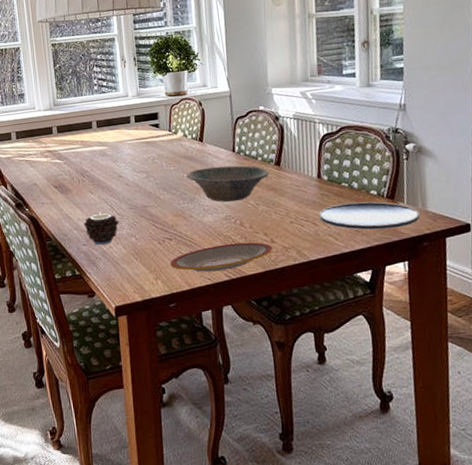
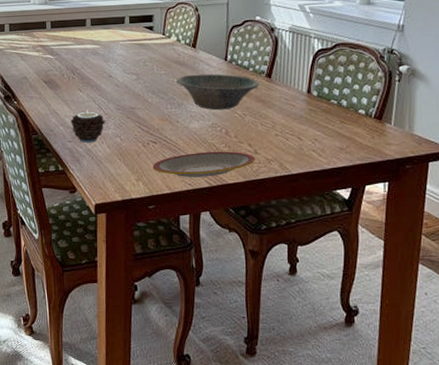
plate: present [319,201,420,231] -> none [305,120,405,149]

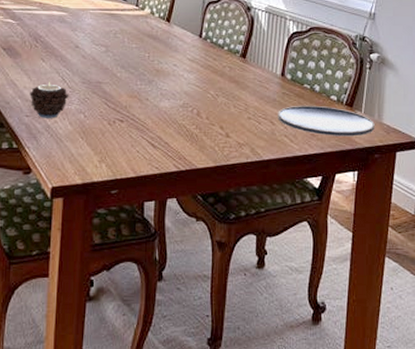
plate: present [152,151,256,177] -> none [117,133,227,160]
bowl: present [177,73,260,111] -> none [148,50,234,90]
plate: none [305,120,405,149] -> present [278,105,375,137]

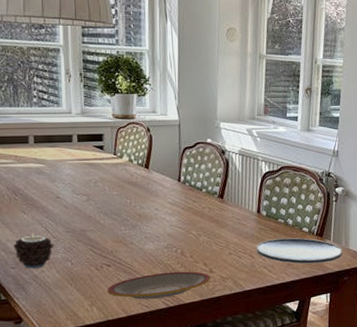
plate: none [117,133,227,160] -> present [107,271,211,300]

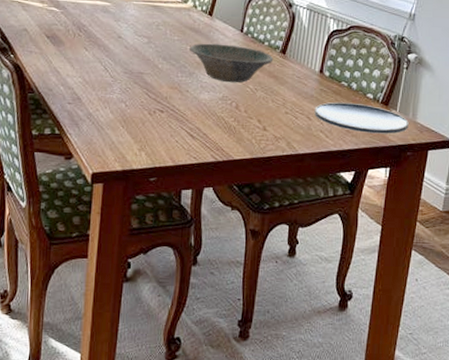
candle: present [13,232,54,269] -> none [72,70,111,107]
plate: present [107,271,211,300] -> none [157,124,264,151]
bowl: none [130,194,213,231] -> present [190,43,274,83]

